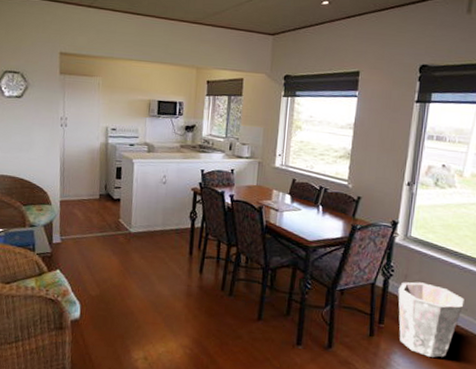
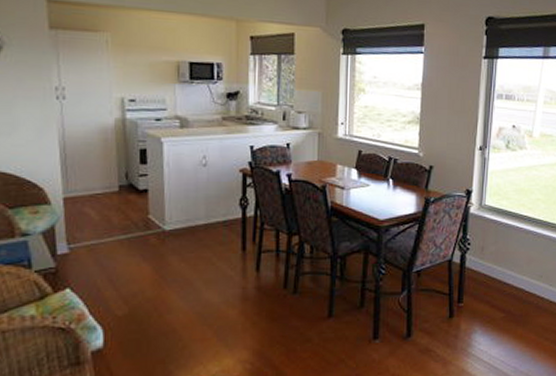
waste bin: present [398,281,465,358] -> none [475,253,539,331]

